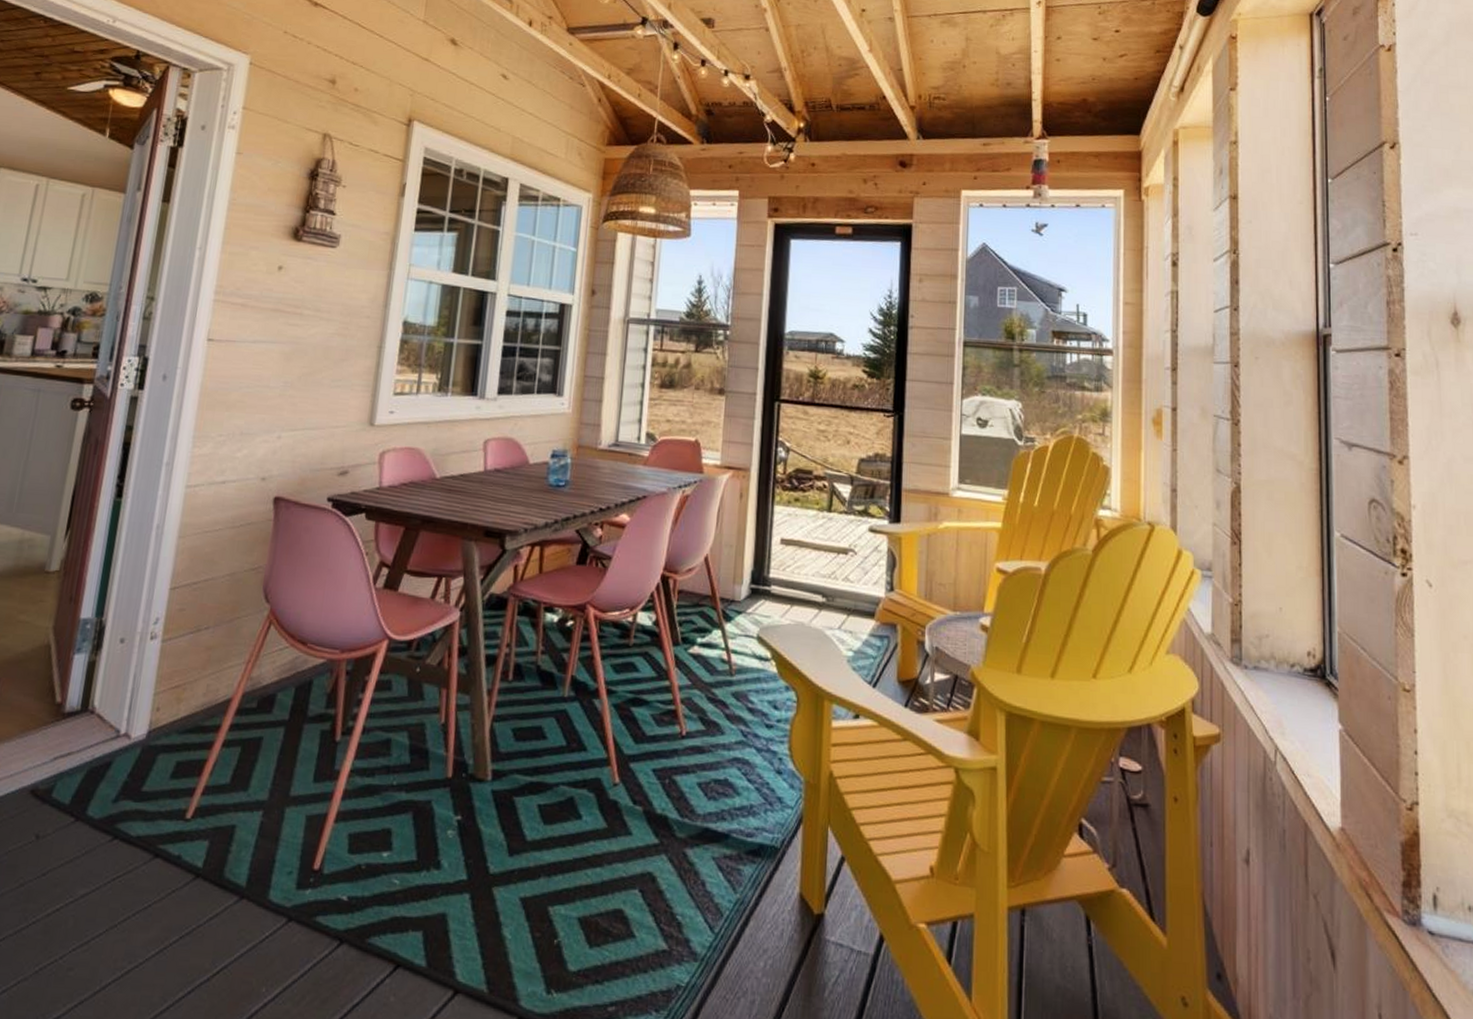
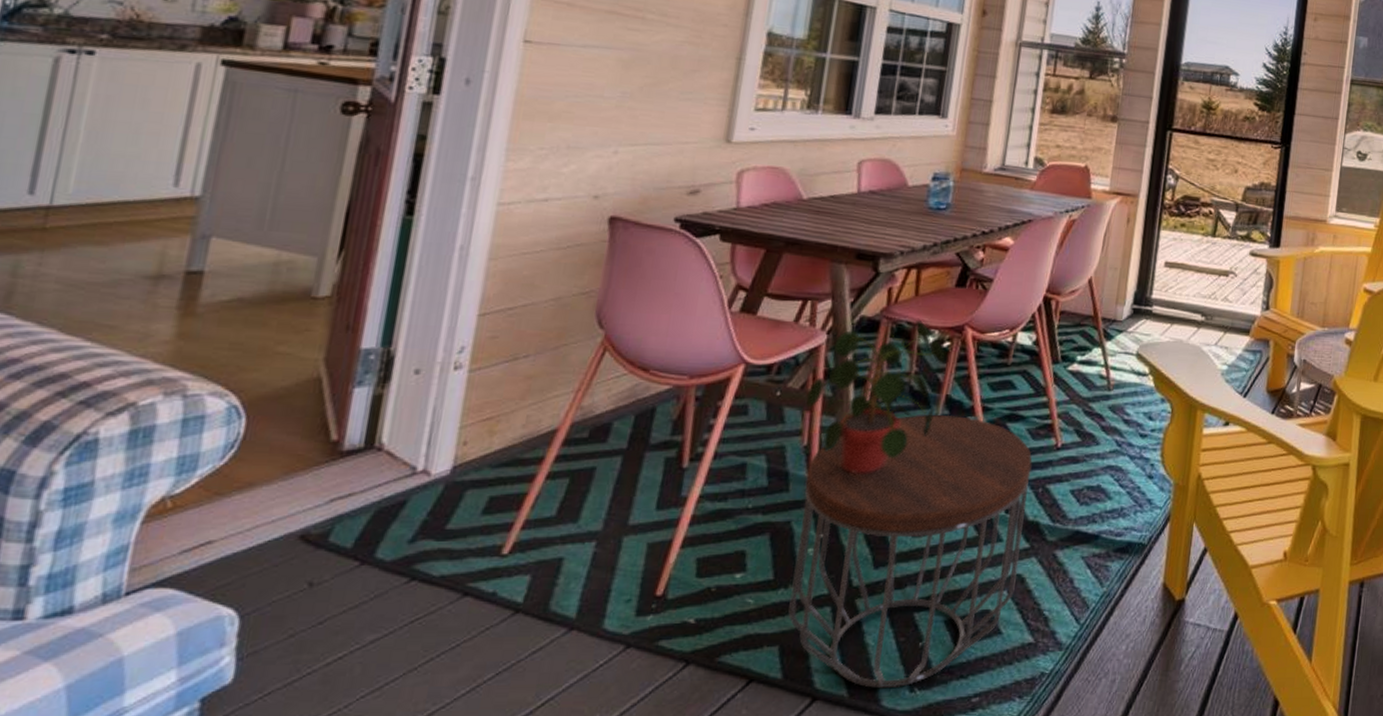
side table: none [431,695,658,988] -> present [788,414,1033,689]
potted plant: none [443,597,570,756] -> present [806,319,946,474]

